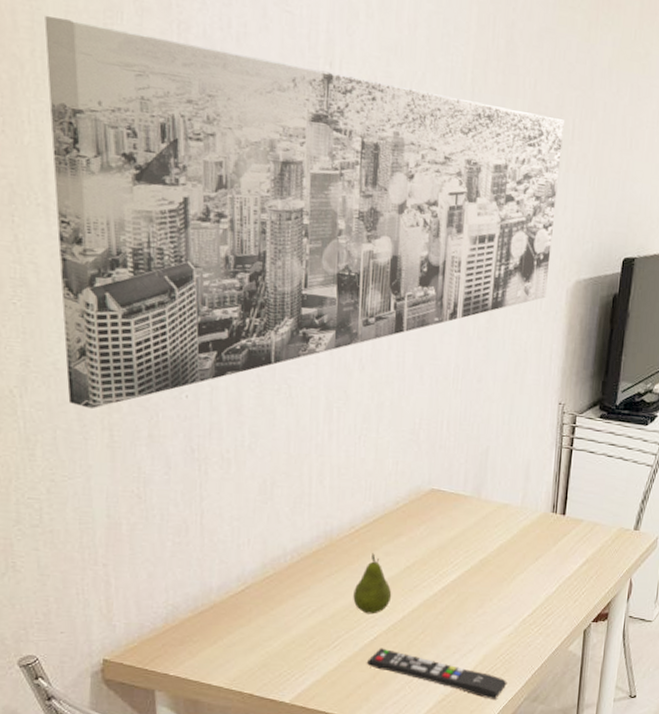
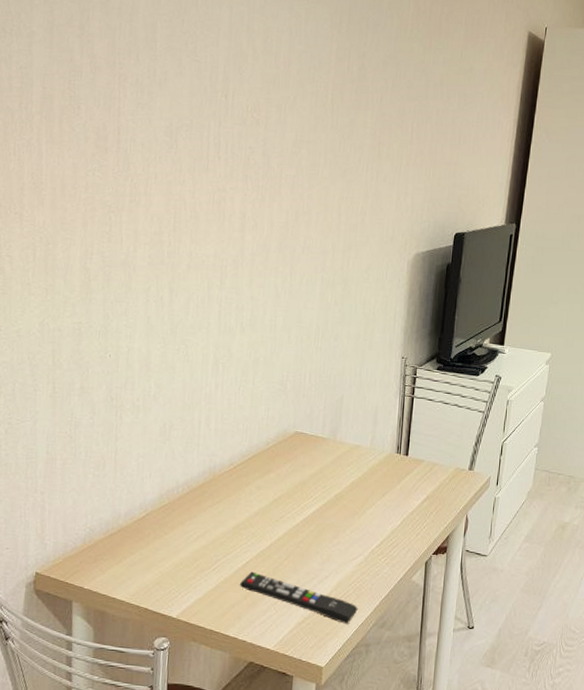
wall art: present [44,16,564,410] -> none [25,79,405,367]
fruit: present [353,553,392,615] -> none [230,487,262,541]

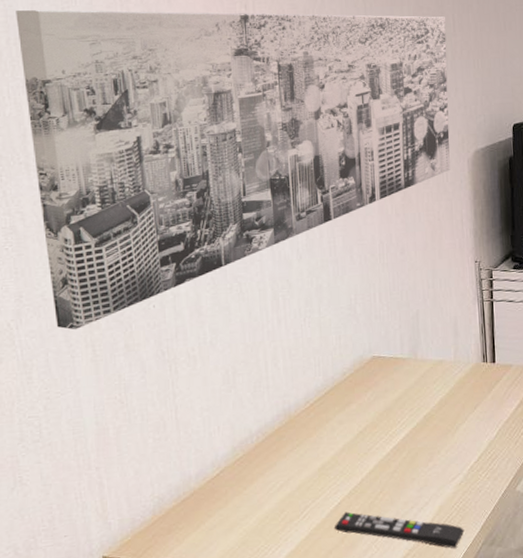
wall art: none [25,79,405,367] -> present [16,10,450,330]

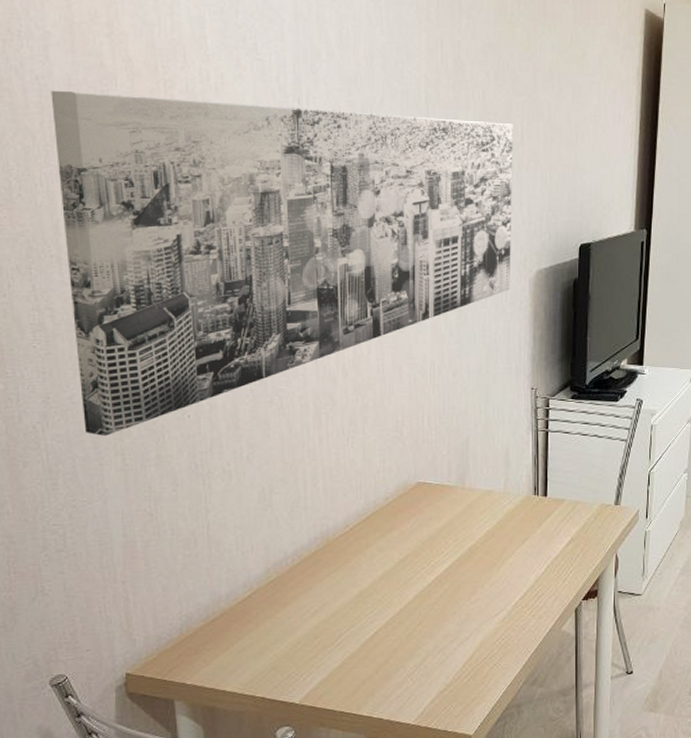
remote control: present [334,512,465,548] -> none [368,642,505,686]

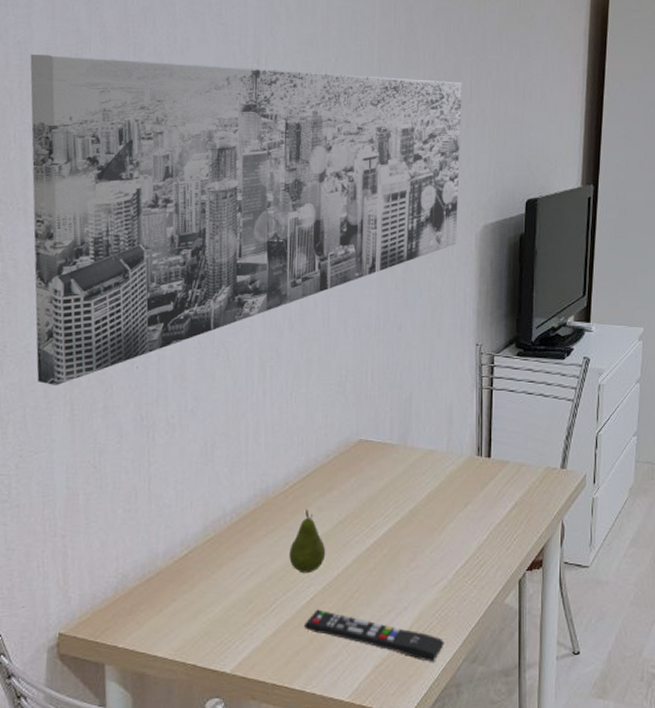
fruit: none [352,549,388,610] -> present [289,509,326,574]
remote control: none [368,642,505,686] -> present [303,609,445,662]

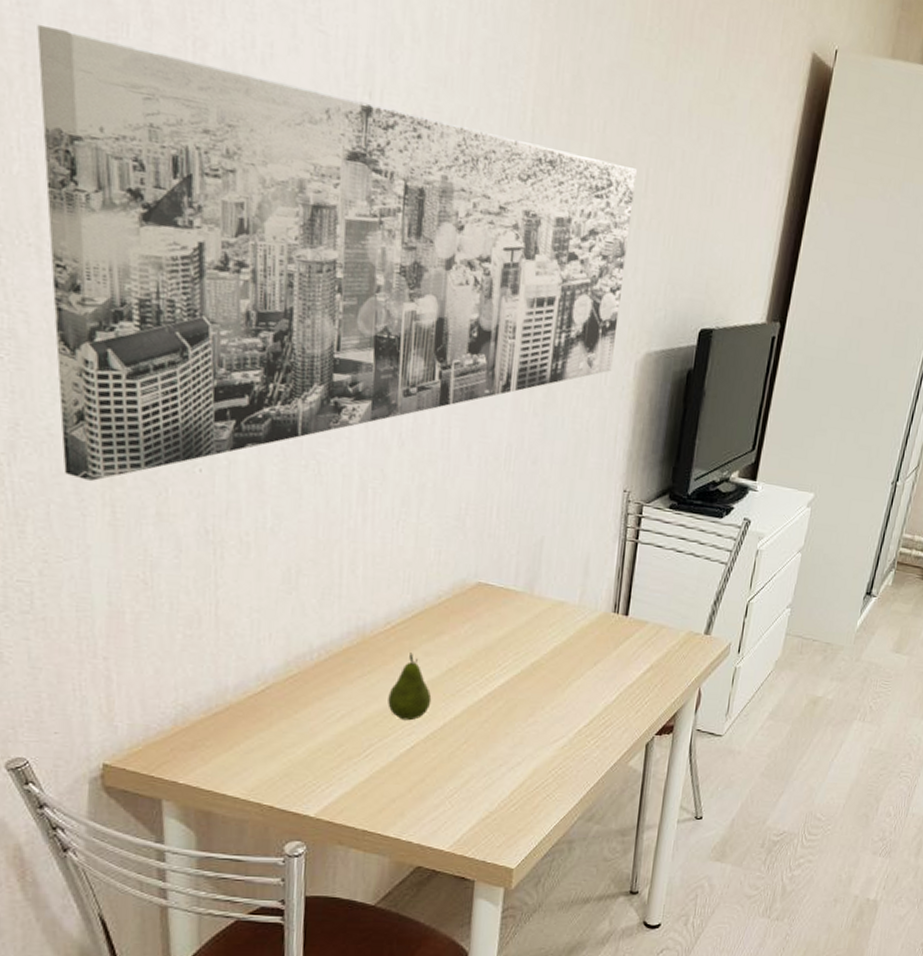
remote control: present [303,609,445,662] -> none [401,758,560,818]

